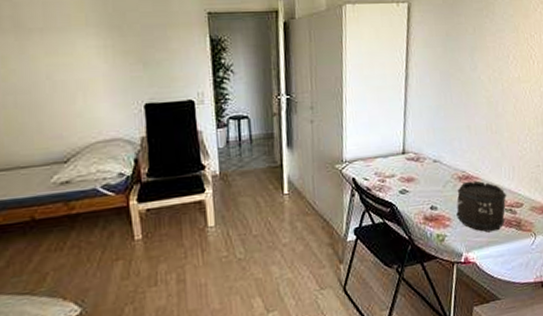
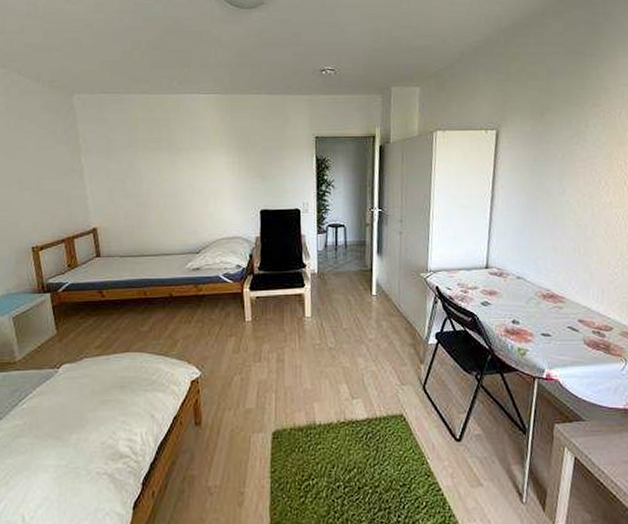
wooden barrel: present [456,181,506,232] -> none [539,300,594,352]

